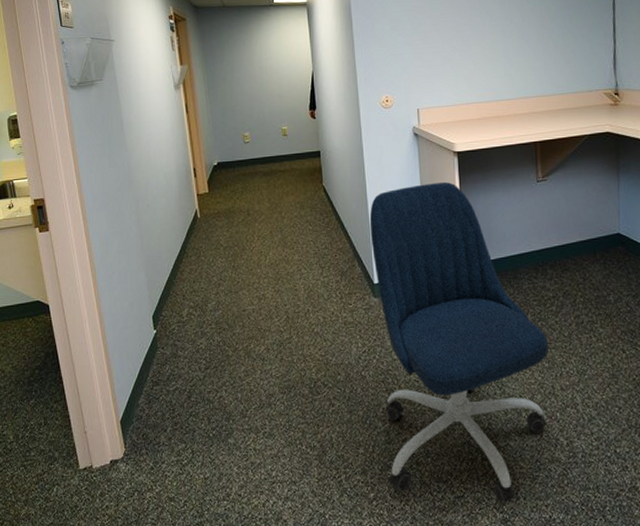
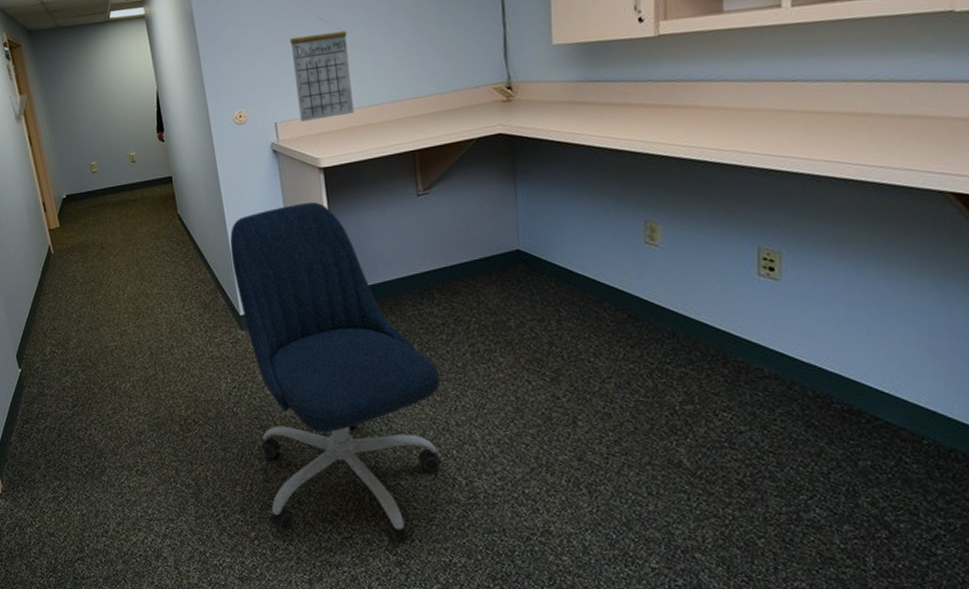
calendar: none [435,18,487,110] -> present [290,15,354,122]

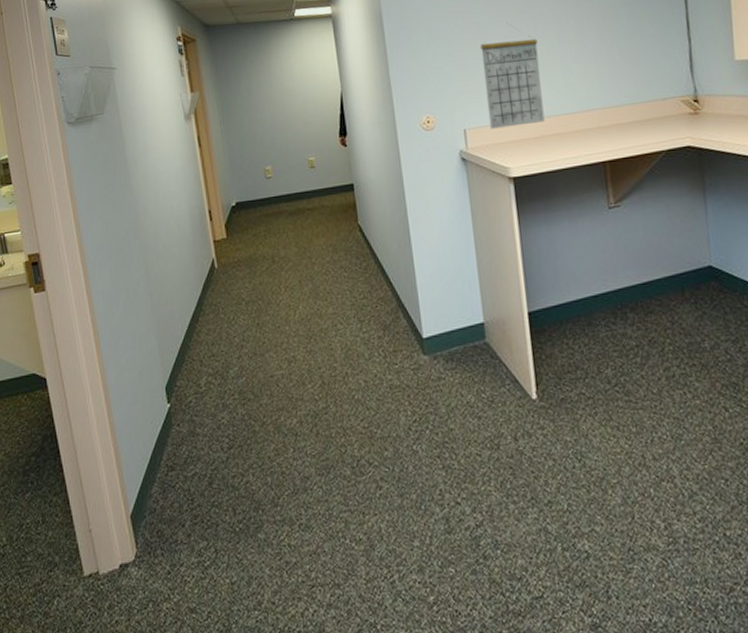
office chair: present [230,201,441,547] -> none [414,213,638,606]

